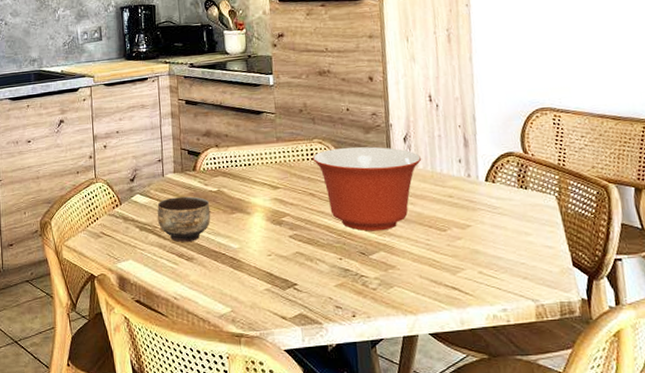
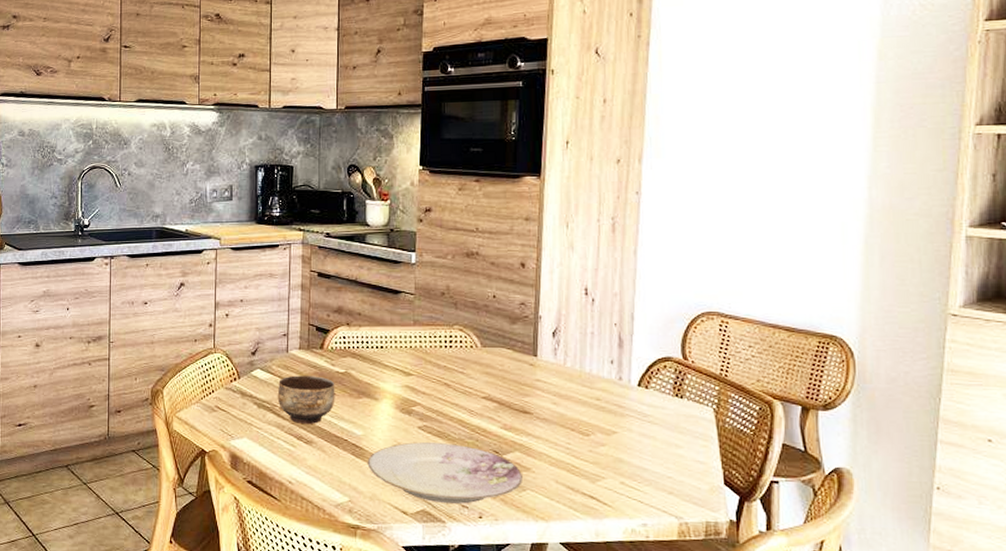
plate: none [245,249,389,306] -> present [367,442,522,504]
mixing bowl: present [312,146,422,231] -> none [451,337,571,430]

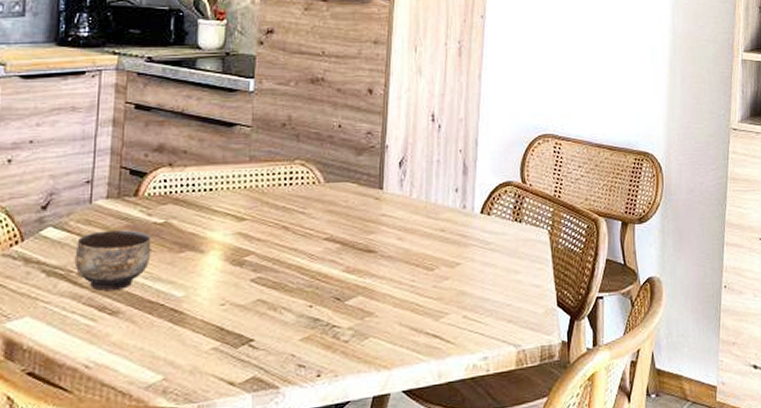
plate: present [367,442,522,504] -> none [188,294,365,366]

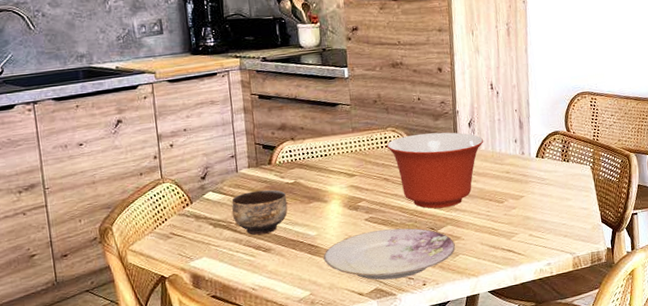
plate: none [188,294,365,366] -> present [323,228,455,280]
mixing bowl: none [291,170,417,272] -> present [386,132,484,209]

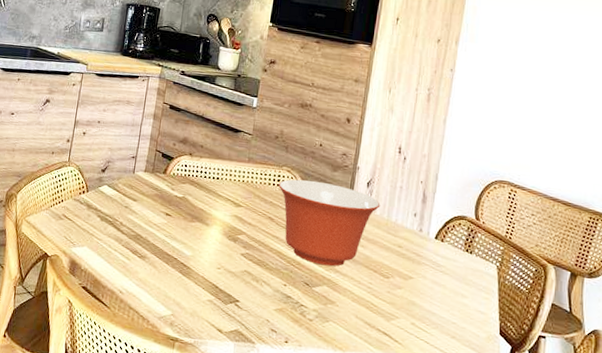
ceramic bowl: present [231,189,288,235] -> none [119,194,173,241]
plate: present [323,228,455,280] -> none [192,267,327,329]

